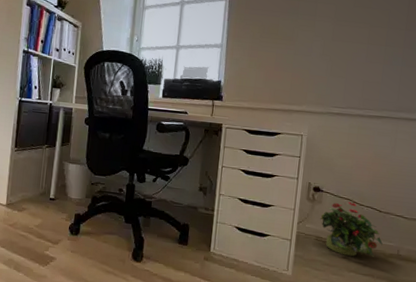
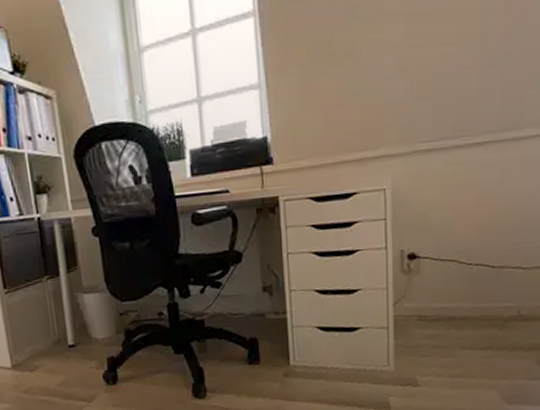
potted plant: present [320,202,383,257] -> none [421,262,499,331]

